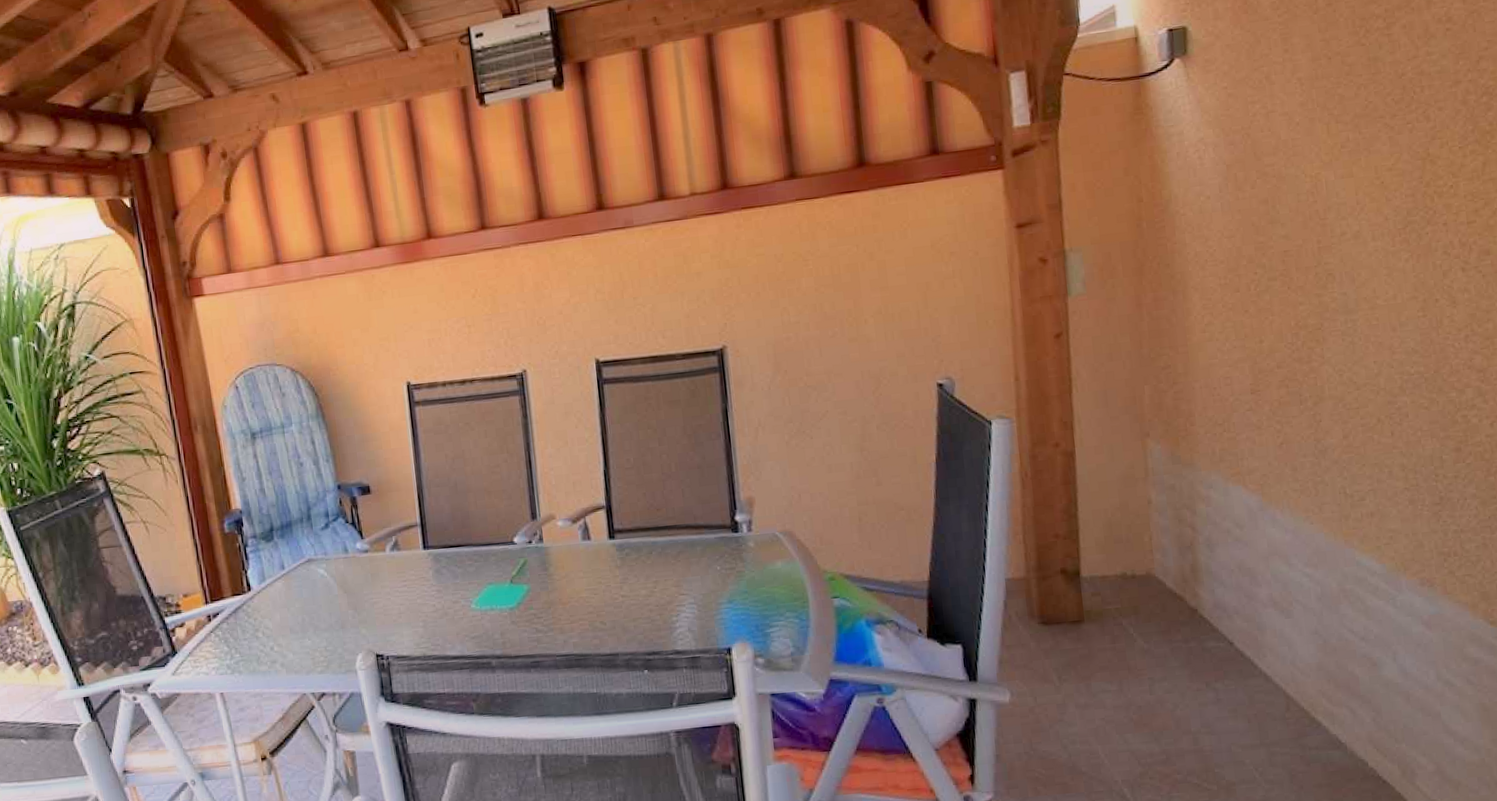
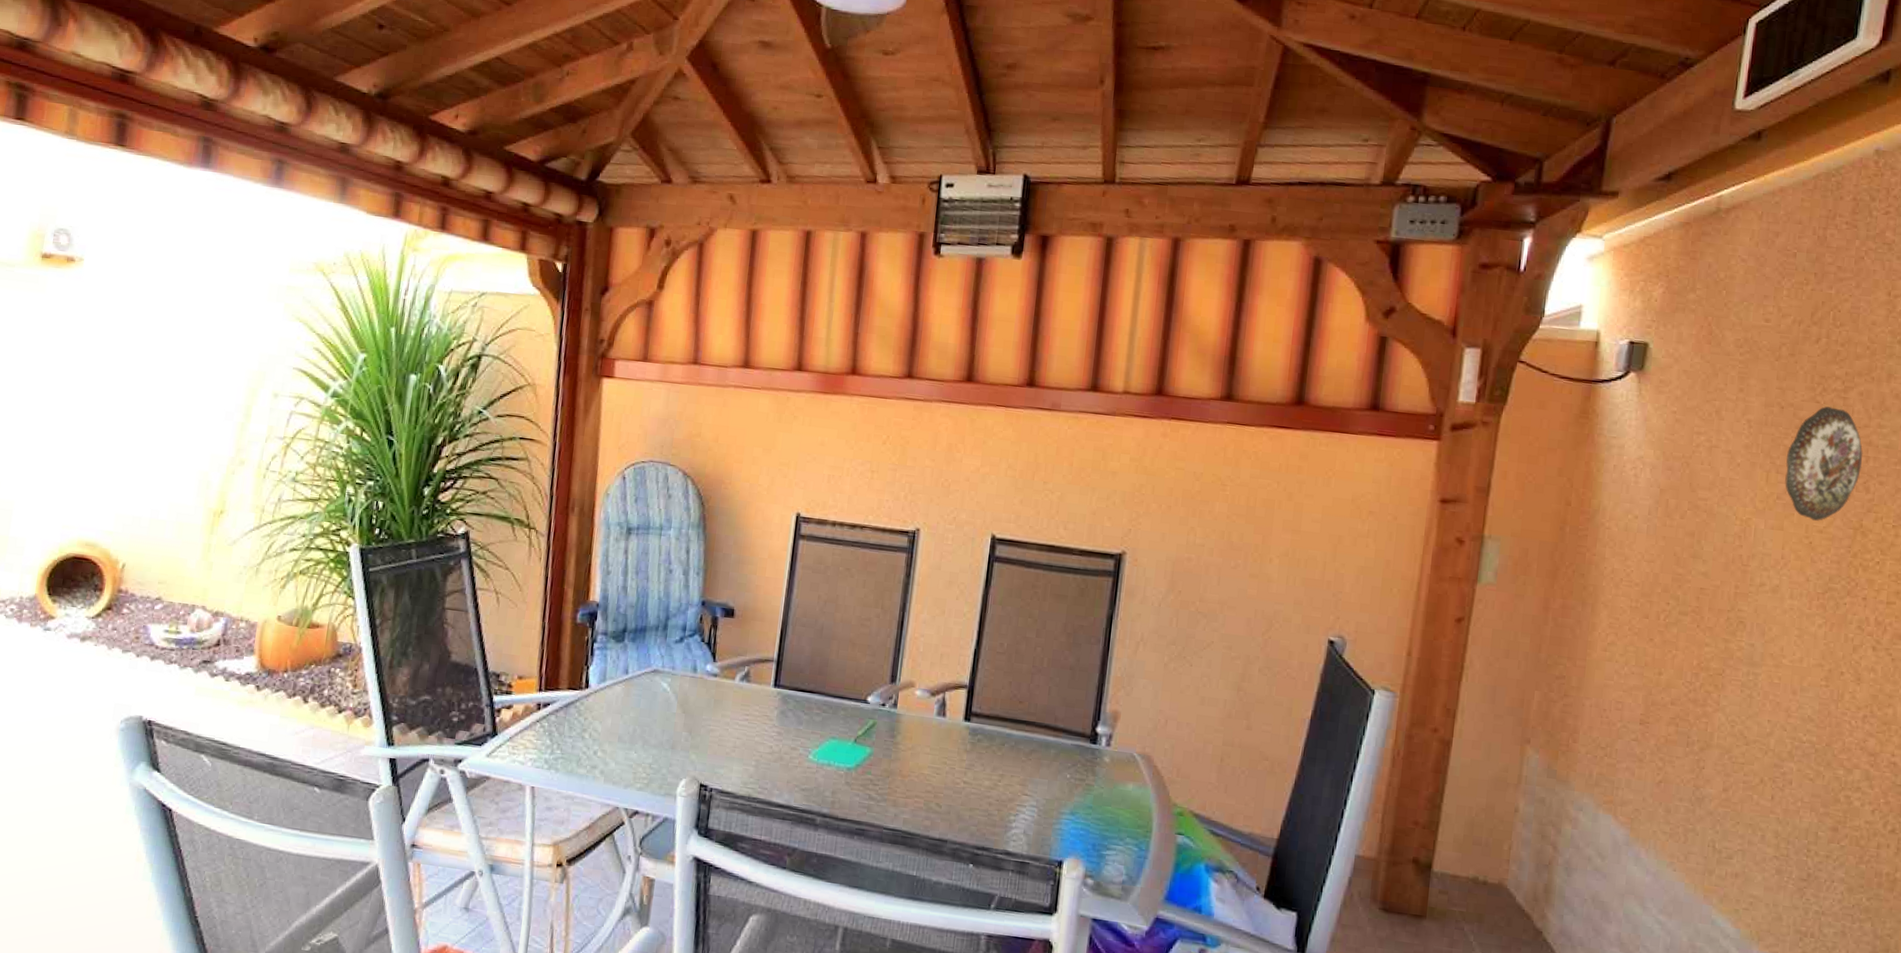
decorative plate: none [1343,45,1419,161] -> present [1785,406,1863,521]

